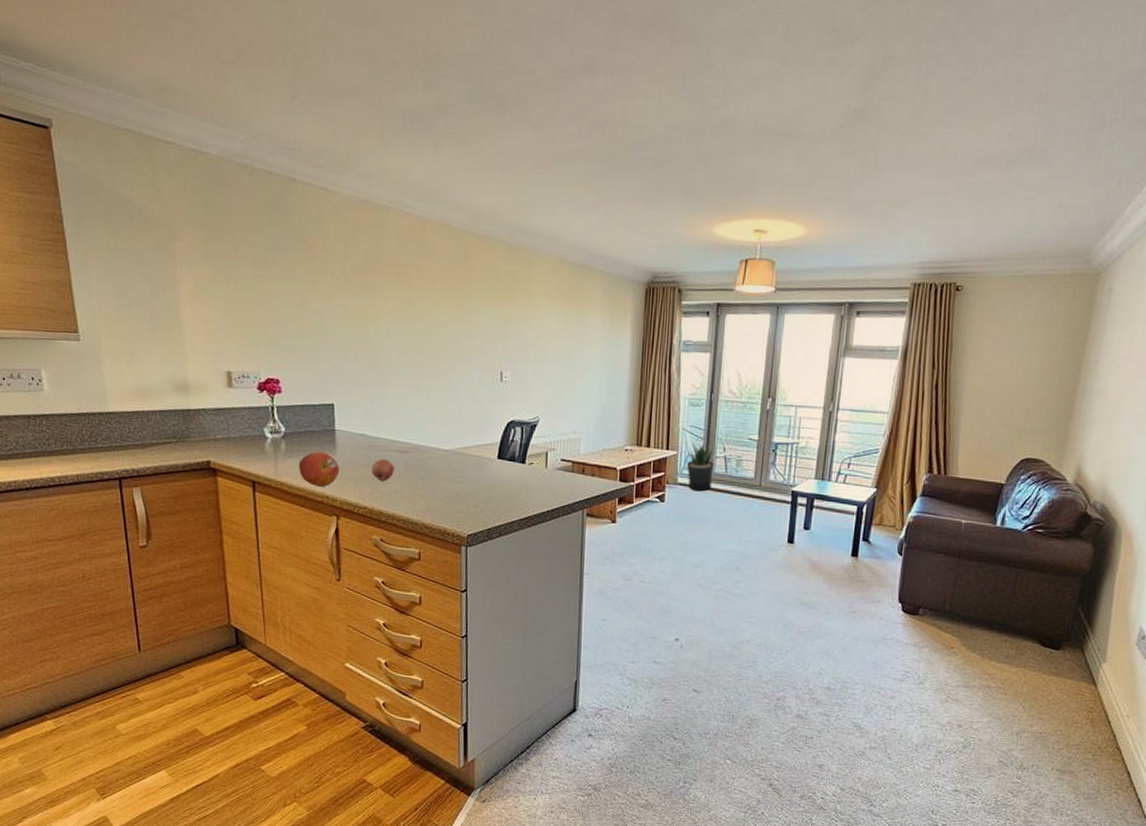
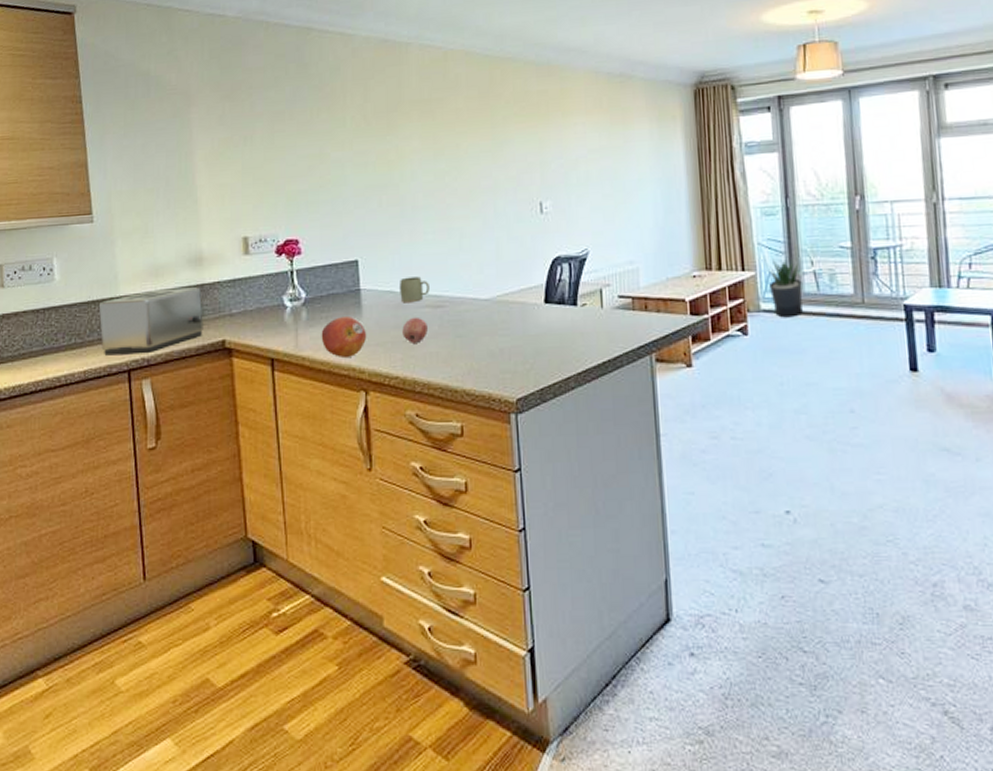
toaster: none [88,409,189,465] -> present [98,287,203,356]
mug: none [371,423,398,447] -> present [400,276,429,303]

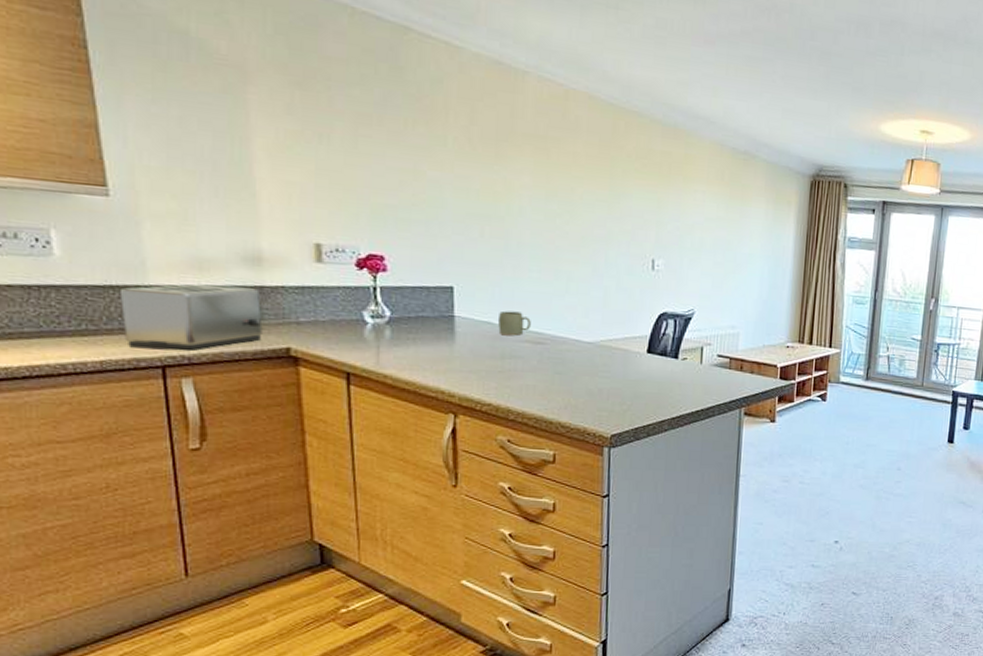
fruit: present [321,315,367,359] -> none [406,339,460,381]
fruit: present [402,317,428,343] -> none [498,349,526,375]
planter: present [768,259,803,318] -> none [850,341,877,391]

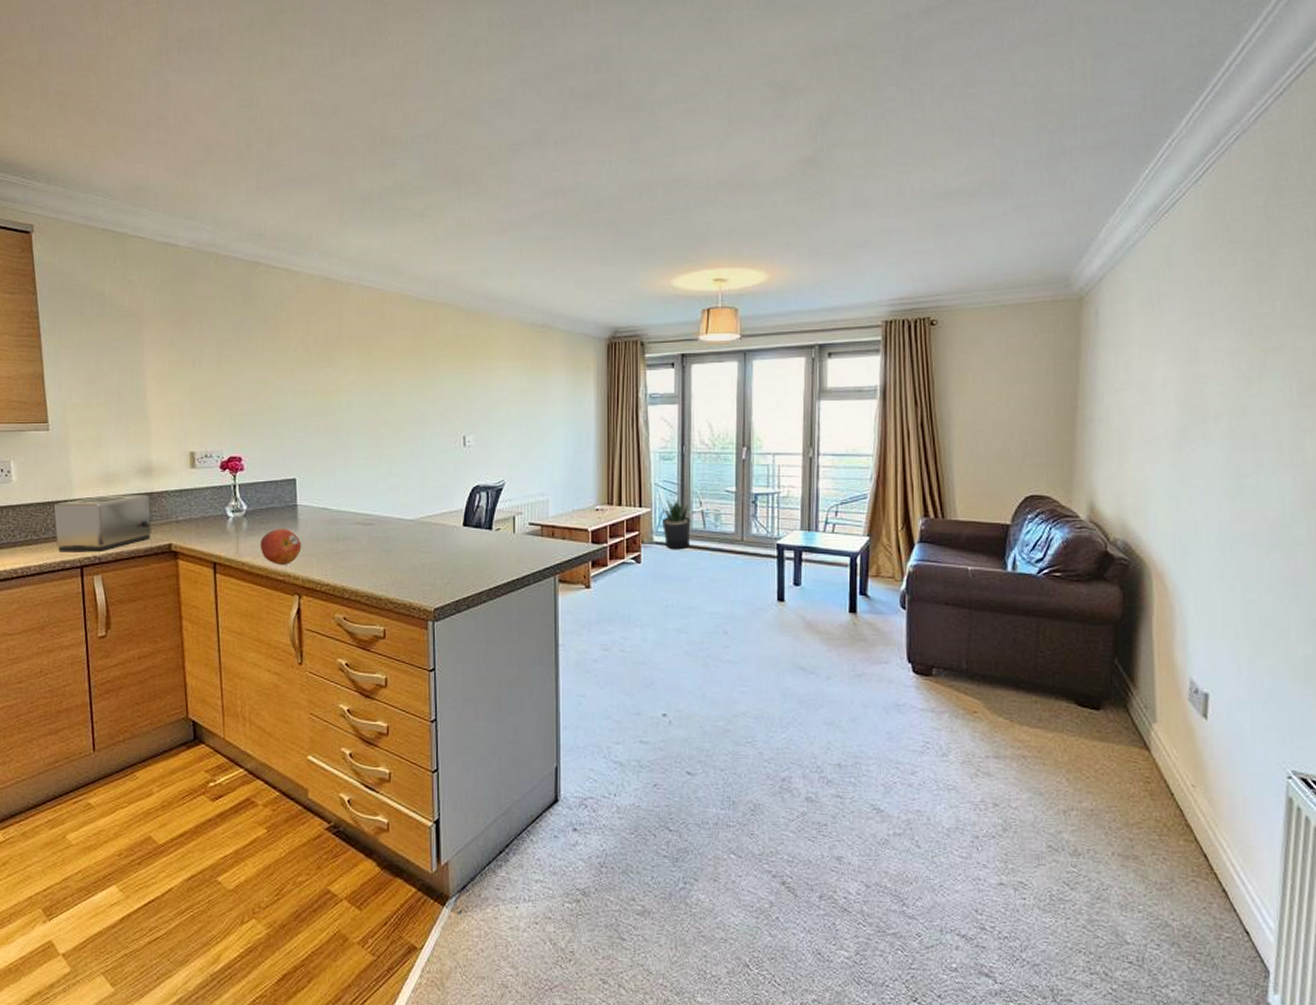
fruit: none [406,339,460,381] -> present [260,528,302,566]
mug: present [498,310,531,337] -> none [333,496,360,520]
planter: none [850,341,877,391] -> present [662,498,691,550]

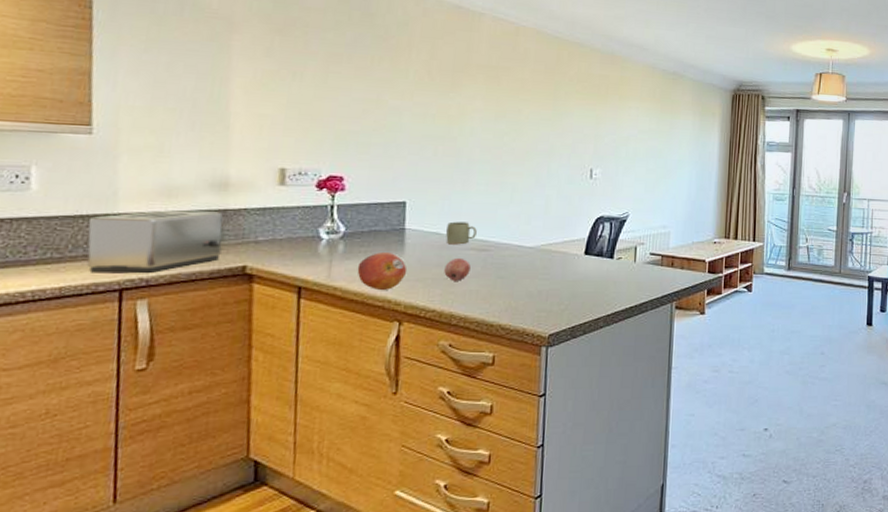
mug: none [333,496,360,520] -> present [446,221,477,245]
fruit: none [334,532,357,555] -> present [444,257,471,281]
planter: present [662,498,691,550] -> none [773,234,797,280]

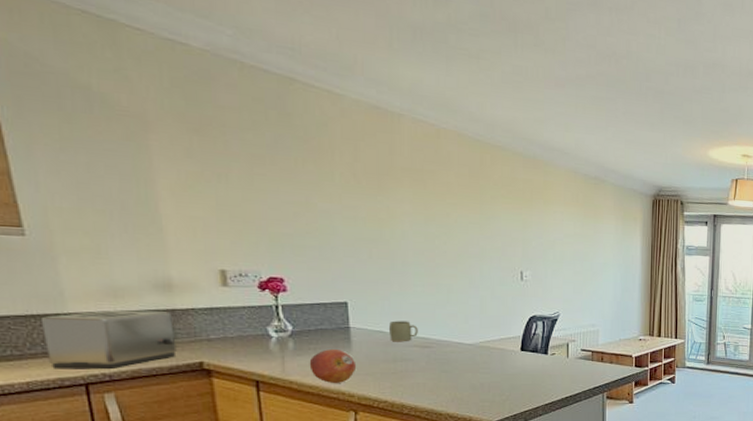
fruit: present [444,257,471,281] -> none [391,354,415,375]

